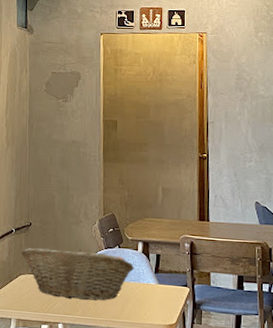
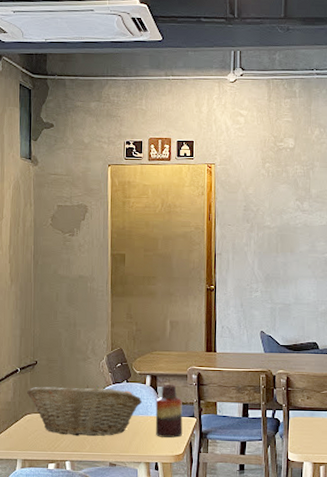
vase: none [147,252,176,307] -> present [155,384,183,438]

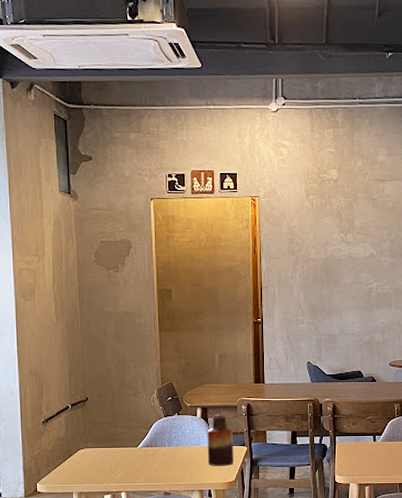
fruit basket: present [27,385,143,436] -> none [79,419,195,468]

